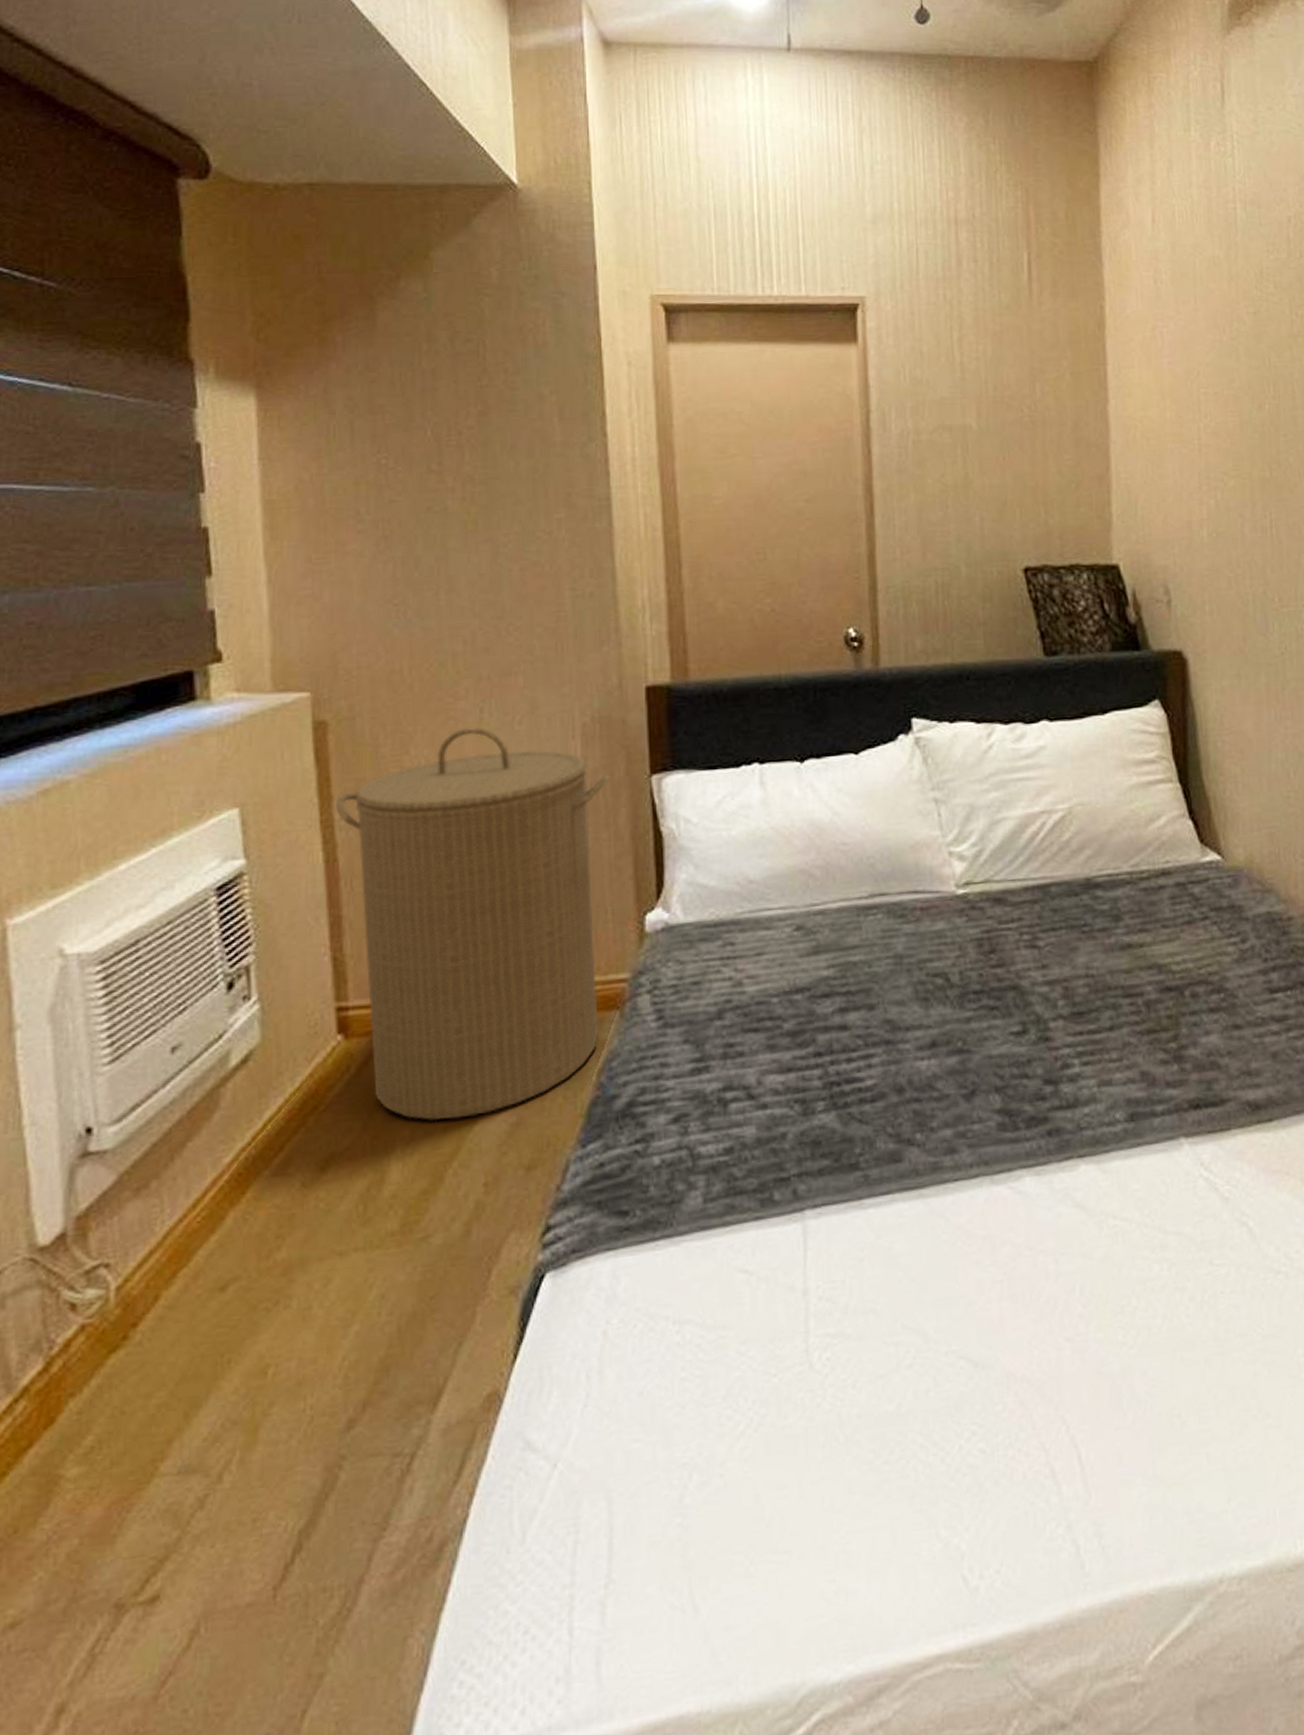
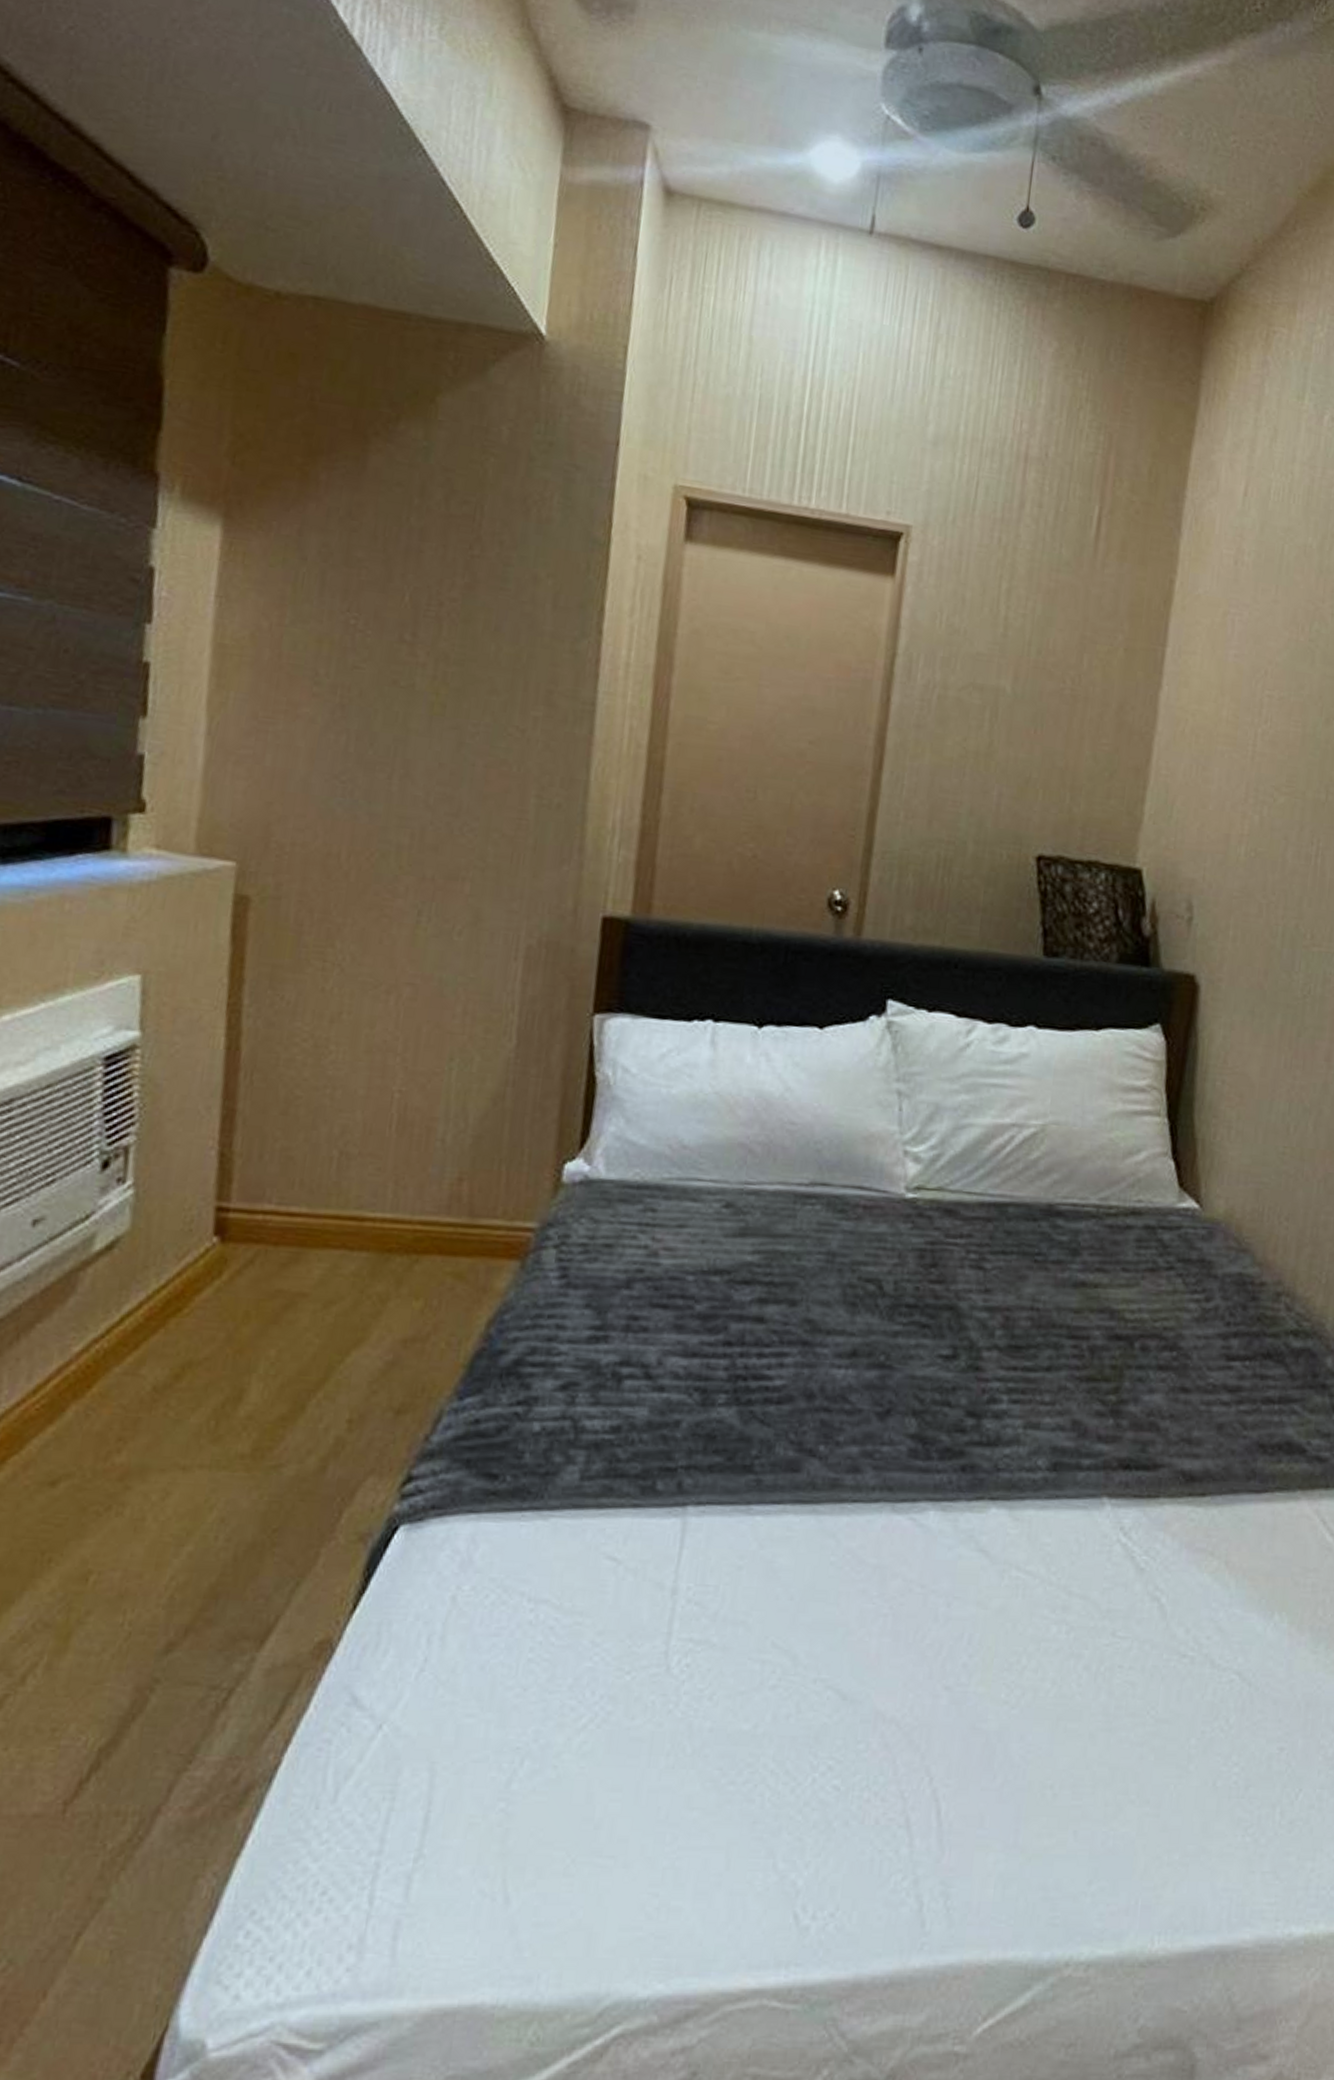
laundry hamper: present [336,727,611,1121] -> none [243,928,550,1347]

